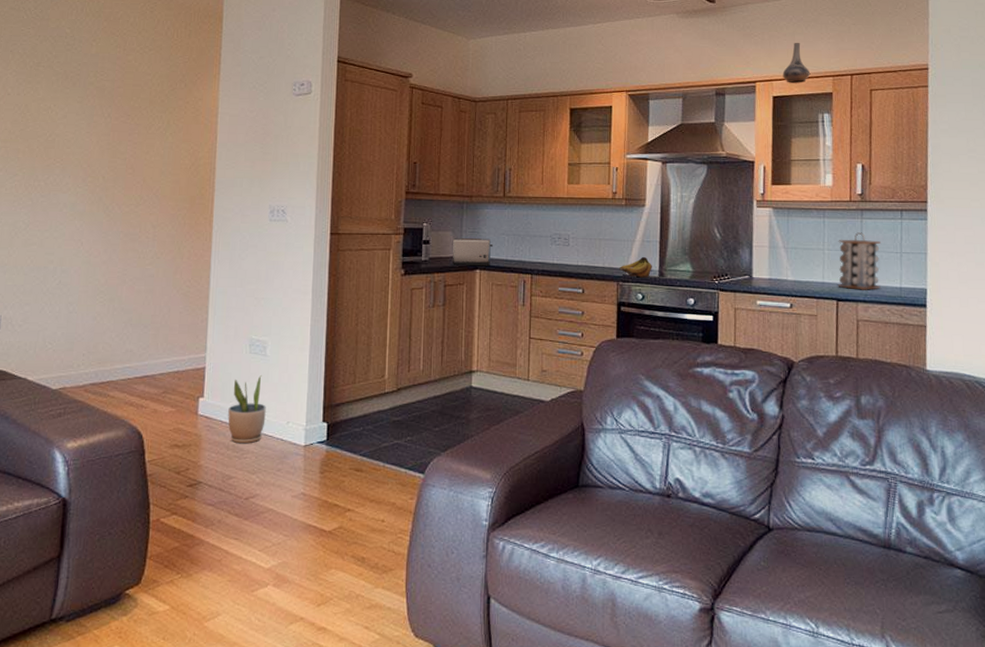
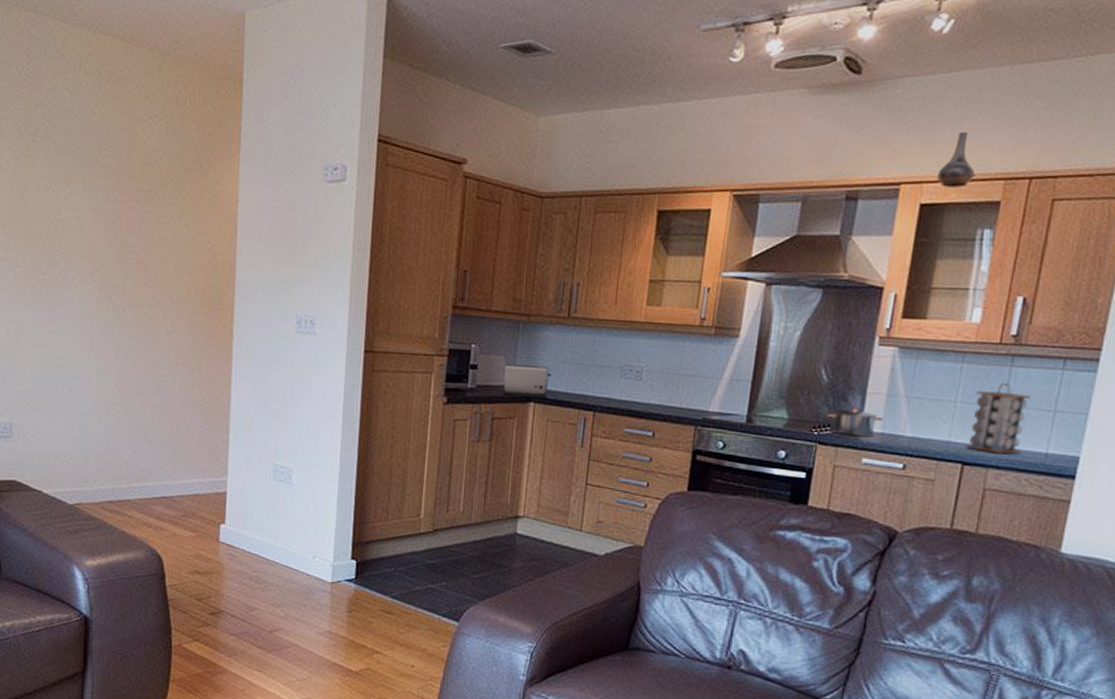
potted plant: present [228,375,266,444] -> none [250,505,291,576]
fruit: present [619,256,652,278] -> none [699,397,740,424]
cooking pot: none [721,256,769,283] -> present [824,405,883,438]

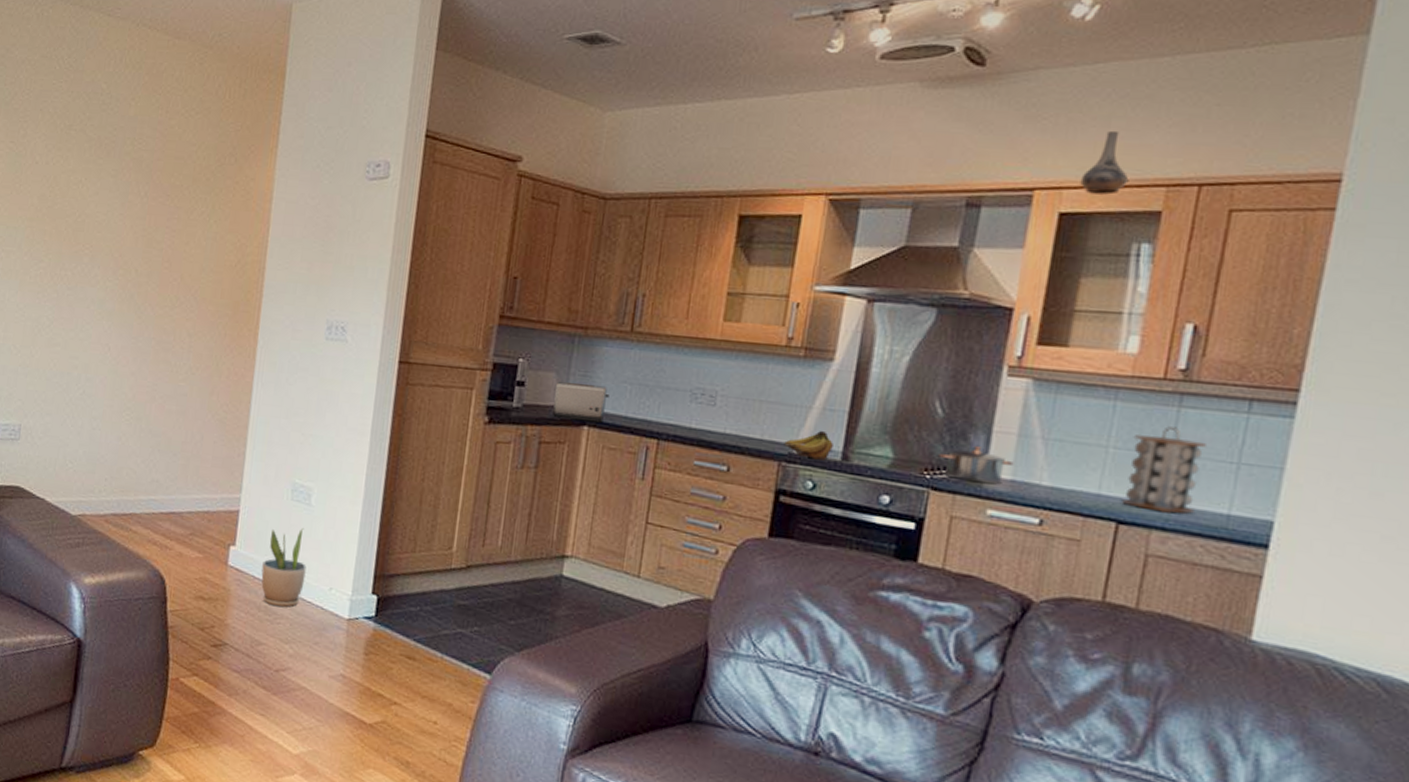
potted plant: none [250,505,291,576] -> present [261,528,306,607]
fruit: none [699,397,740,424] -> present [784,430,833,461]

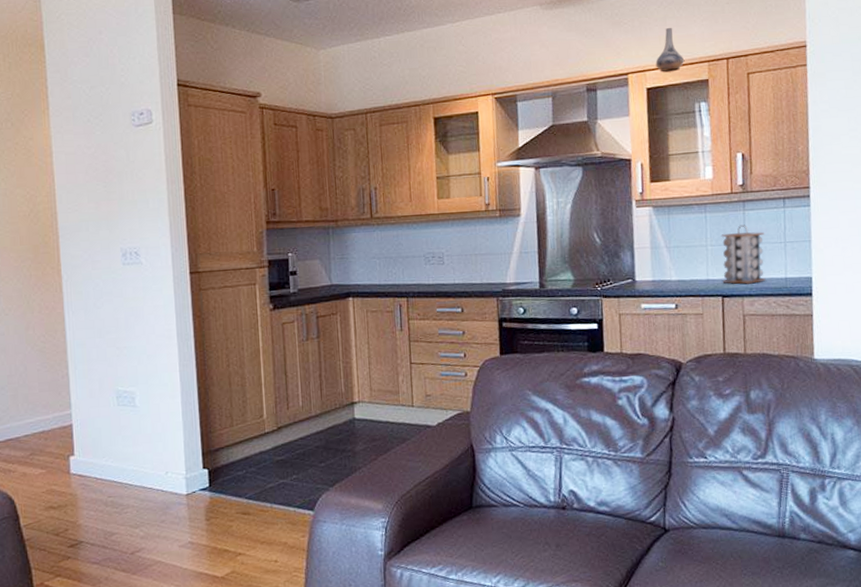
potted plant: present [261,528,306,607] -> none [102,427,143,499]
toaster: present [552,380,610,423] -> none [320,263,364,296]
fruit: present [784,430,833,461] -> none [498,268,532,291]
cooking pot: present [938,445,1014,485] -> none [603,260,652,288]

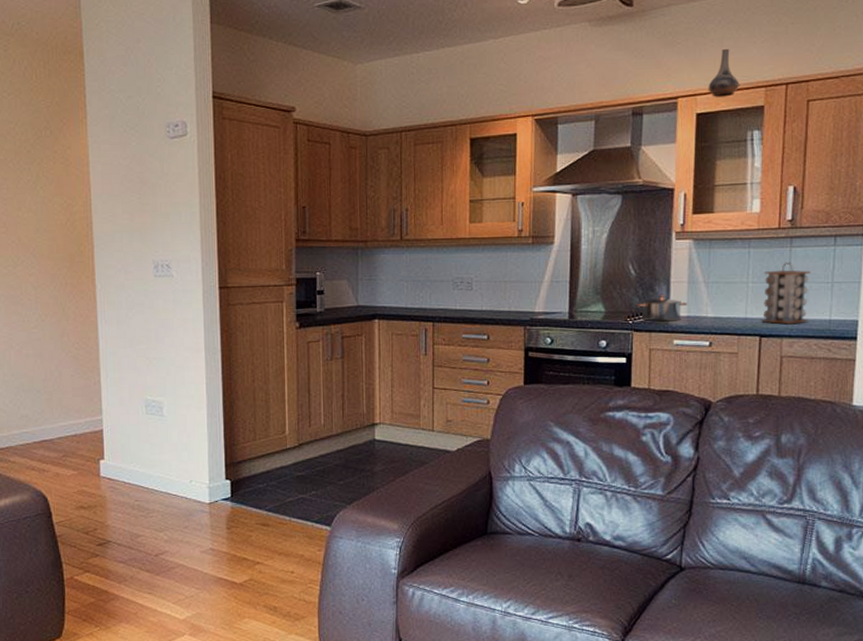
cooking pot: none [603,260,652,288] -> present [636,294,687,322]

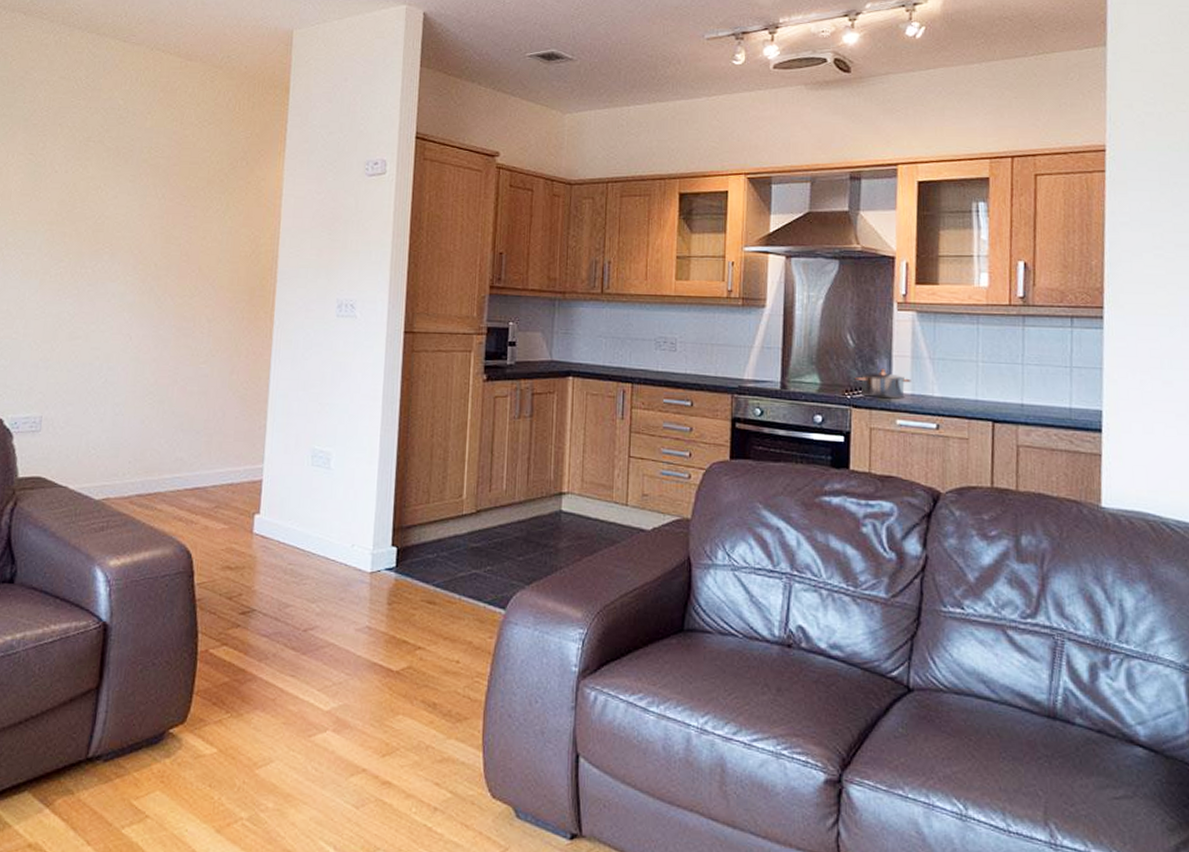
decorative vase: present [708,48,740,97] -> none [929,118,963,166]
spice rack: present [761,262,810,326] -> none [994,342,1046,412]

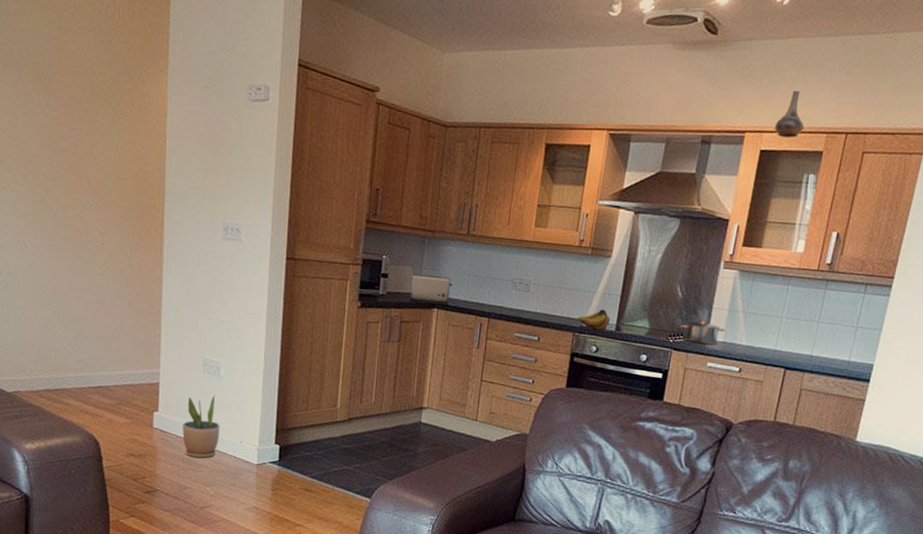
potted plant: none [286,491,329,568] -> present [182,395,220,458]
toaster: none [541,339,588,373] -> present [409,273,453,306]
fruit: none [734,365,773,390] -> present [577,309,610,331]
decorative vase: none [929,118,963,166] -> present [774,90,805,138]

